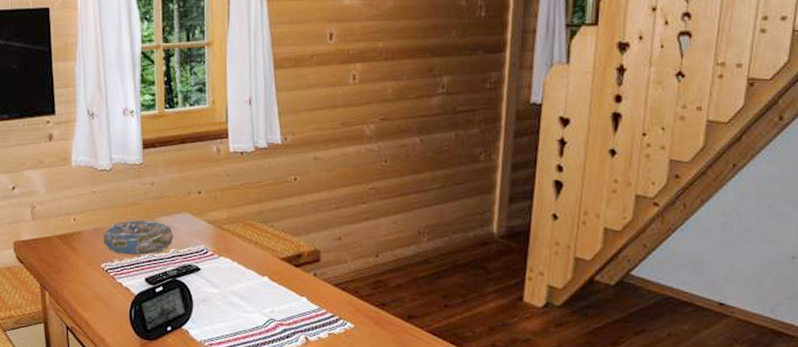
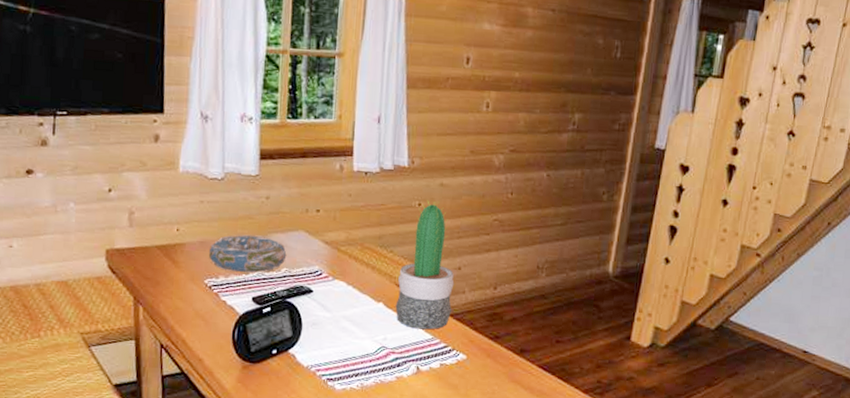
potted cactus: none [280,174,336,301] -> present [395,200,455,330]

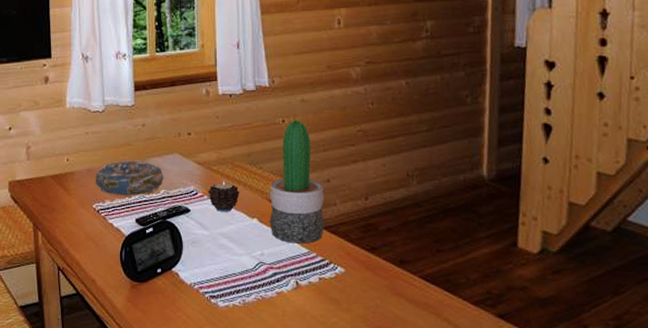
candle: none [333,262,367,295] -> present [208,180,240,212]

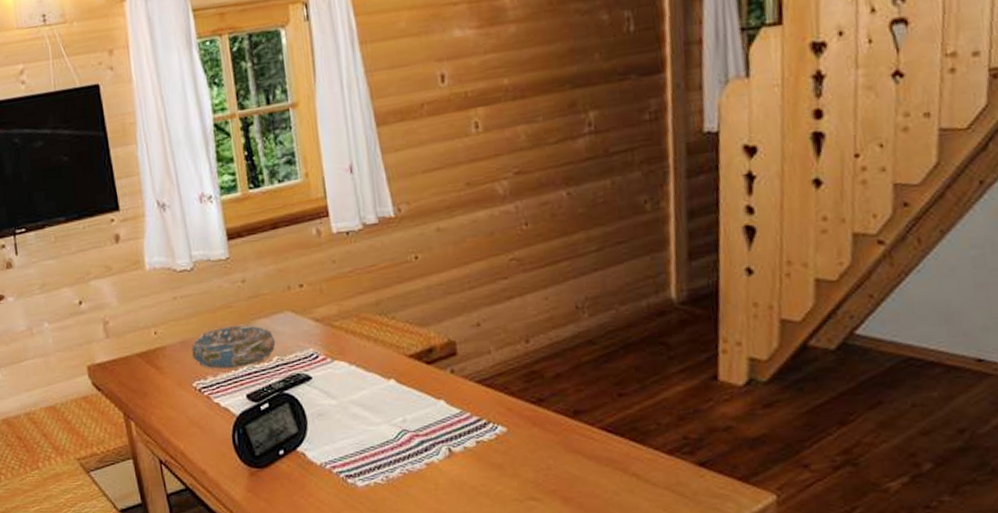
candle: present [208,180,240,212] -> none [331,338,371,376]
potted cactus: present [269,116,325,244] -> none [406,249,478,404]

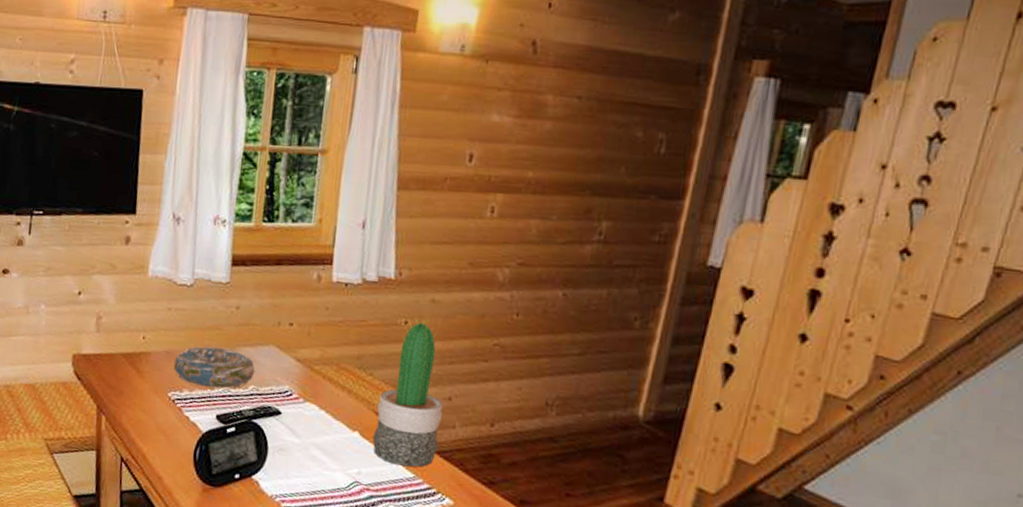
potted cactus: none [406,249,478,404] -> present [372,318,443,468]

